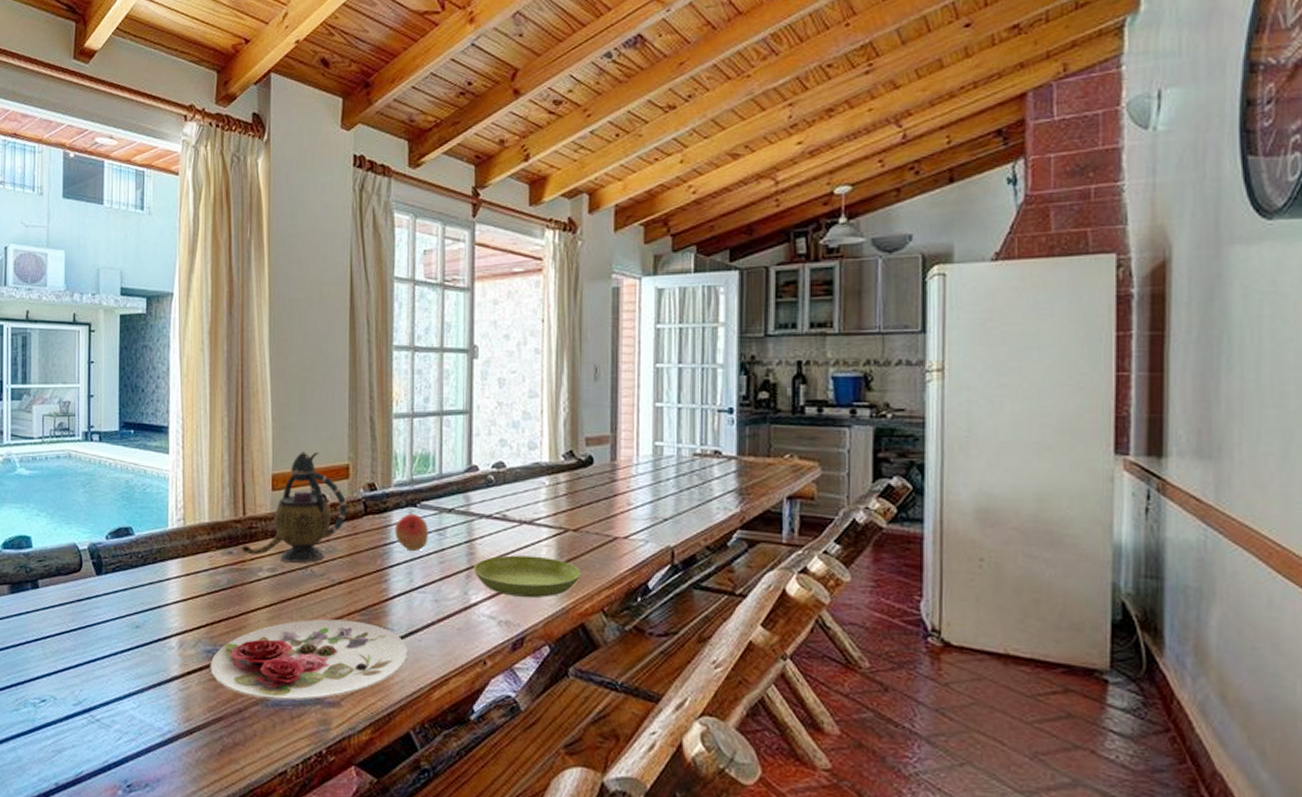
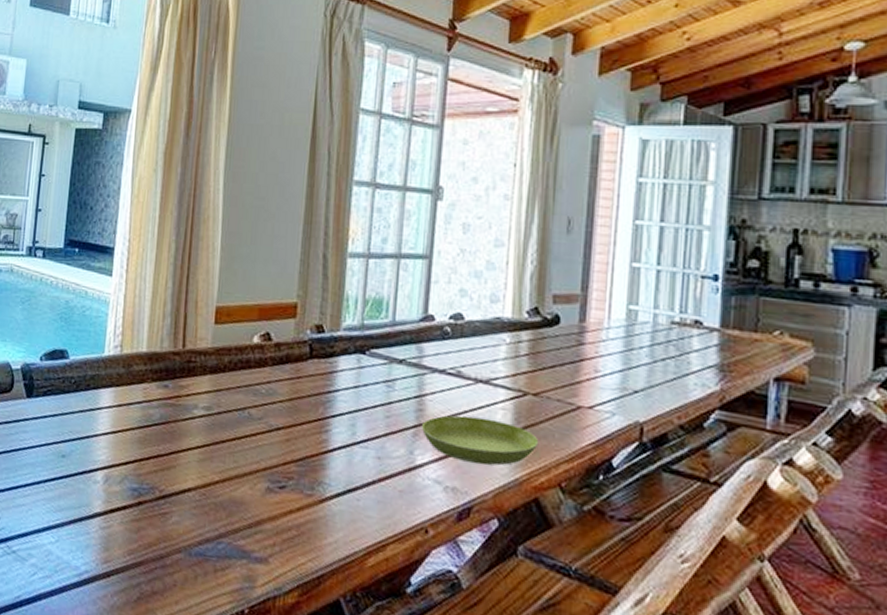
plate: present [210,619,407,700] -> none [134,465,344,553]
teapot: present [241,451,348,564] -> none [177,285,293,406]
fruit: present [395,513,428,552] -> none [340,360,376,403]

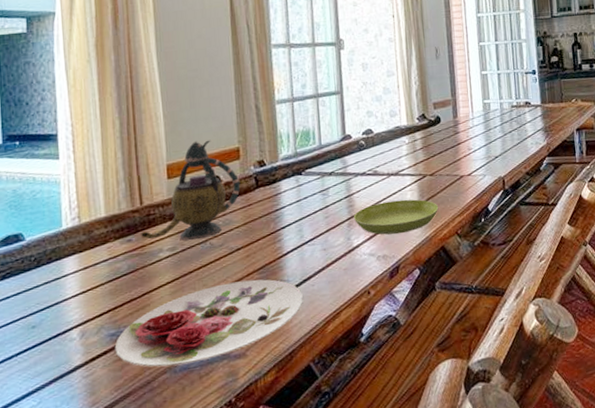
plate: none [134,465,344,553] -> present [114,279,303,367]
teapot: none [177,285,293,406] -> present [140,140,241,241]

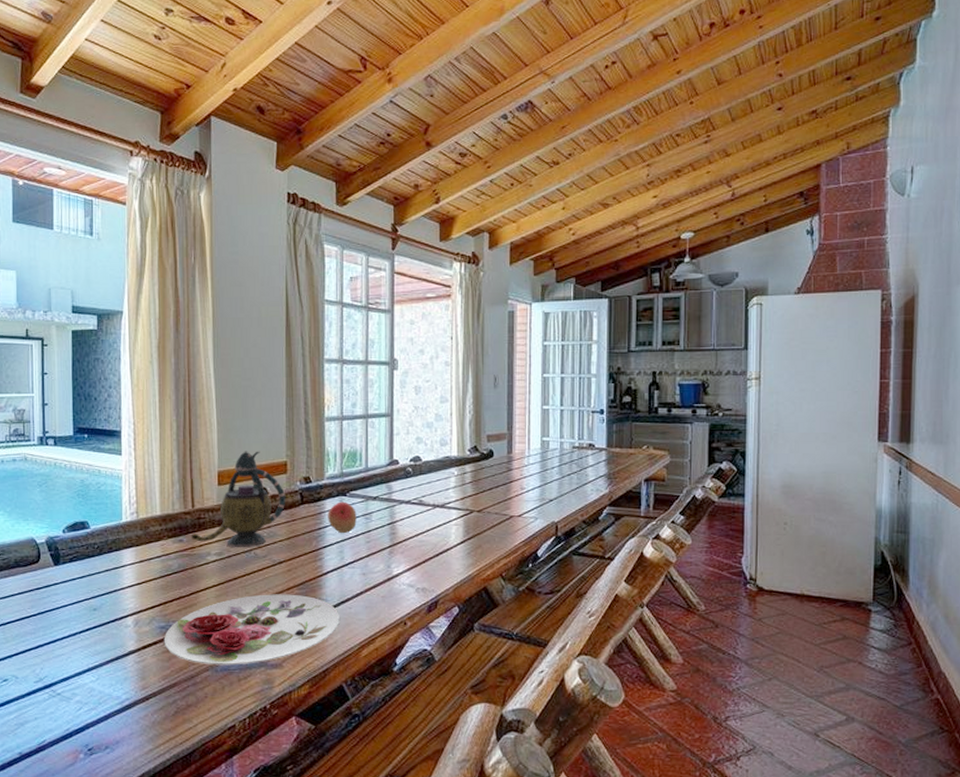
fruit: none [284,180,314,213] -> present [328,501,357,534]
saucer: present [353,199,439,235] -> none [395,533,484,567]

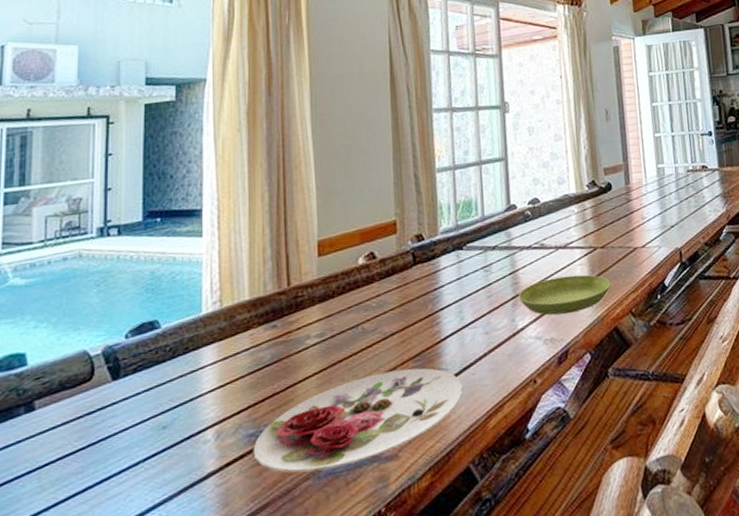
teapot: present [190,451,286,548] -> none [286,212,397,326]
fruit: present [328,501,357,534] -> none [443,255,476,292]
saucer: none [395,533,484,567] -> present [518,274,611,316]

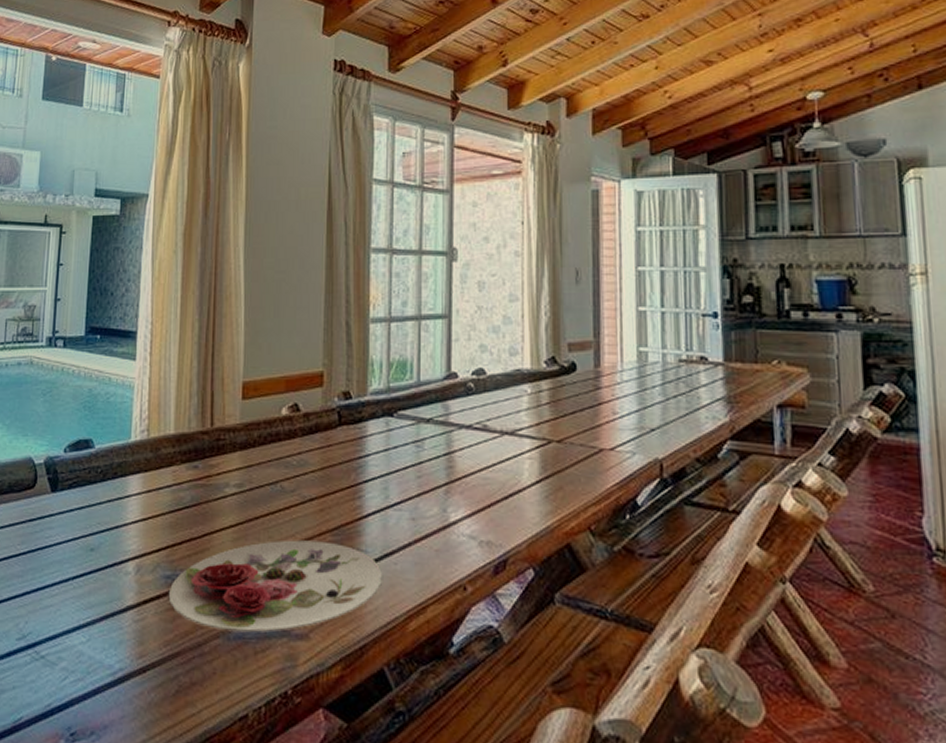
saucer: present [518,274,611,316] -> none [452,468,566,515]

